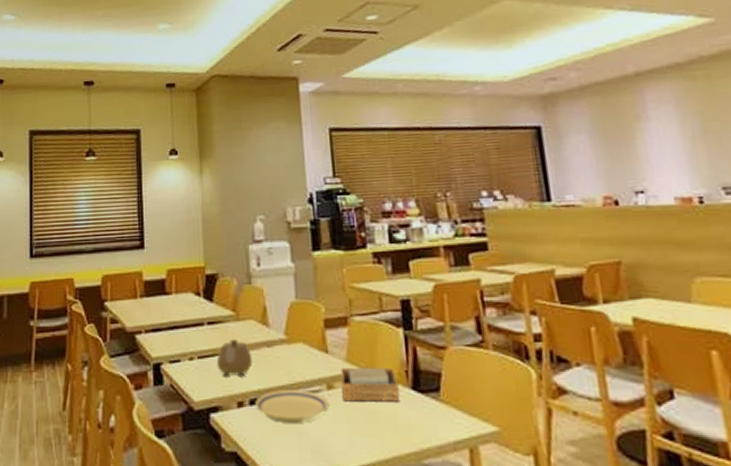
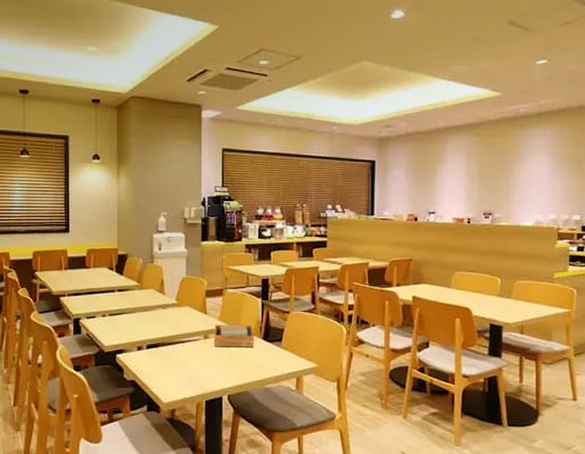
sugar bowl: present [216,338,253,378] -> none [123,302,151,330]
plate: present [255,390,329,423] -> none [151,339,204,361]

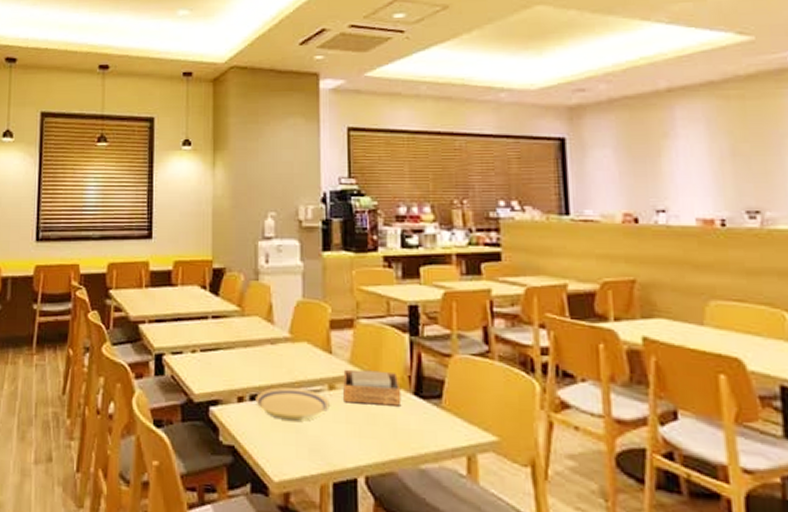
plate: none [151,339,204,361] -> present [256,387,329,421]

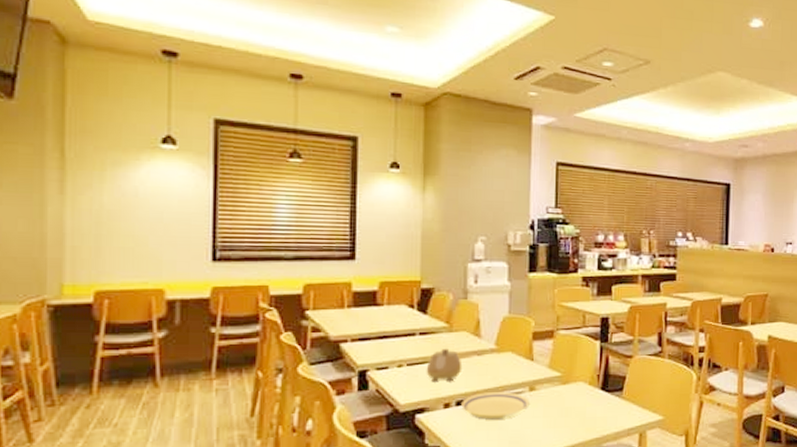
sugar bowl: none [219,334,256,373] -> present [426,348,463,382]
napkin holder: present [343,369,402,406] -> none [542,372,591,401]

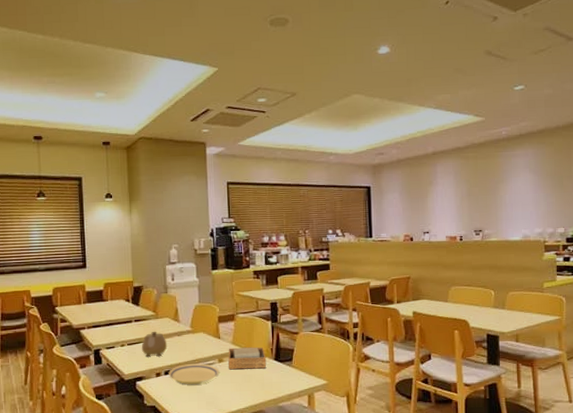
napkin holder: none [542,372,591,401] -> present [228,347,267,370]

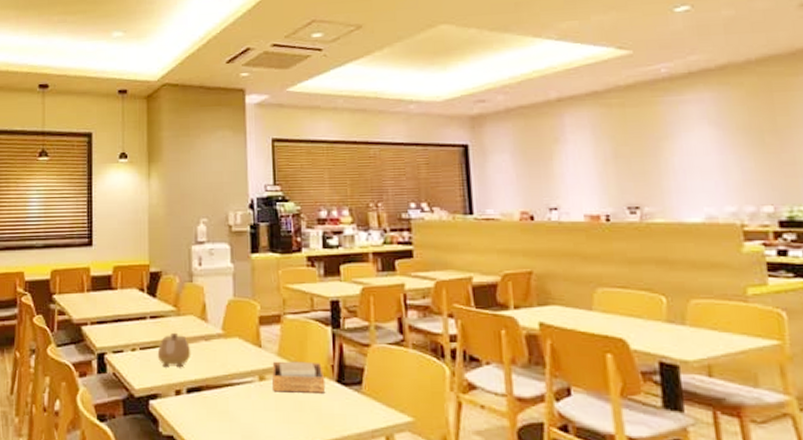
plate: present [169,363,219,385] -> none [192,380,260,410]

